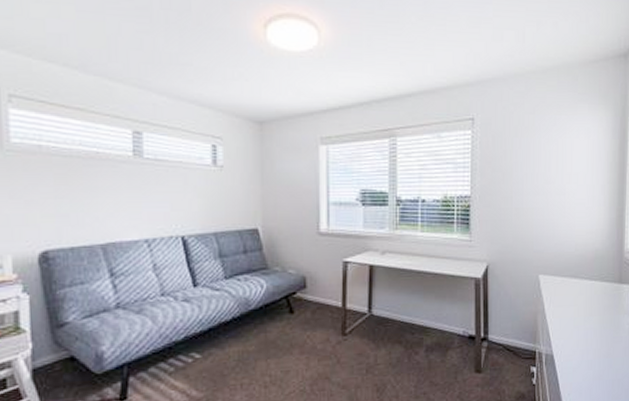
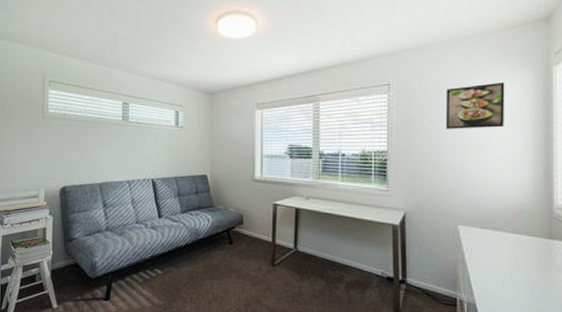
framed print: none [529,120,586,171] -> present [445,81,505,129]

